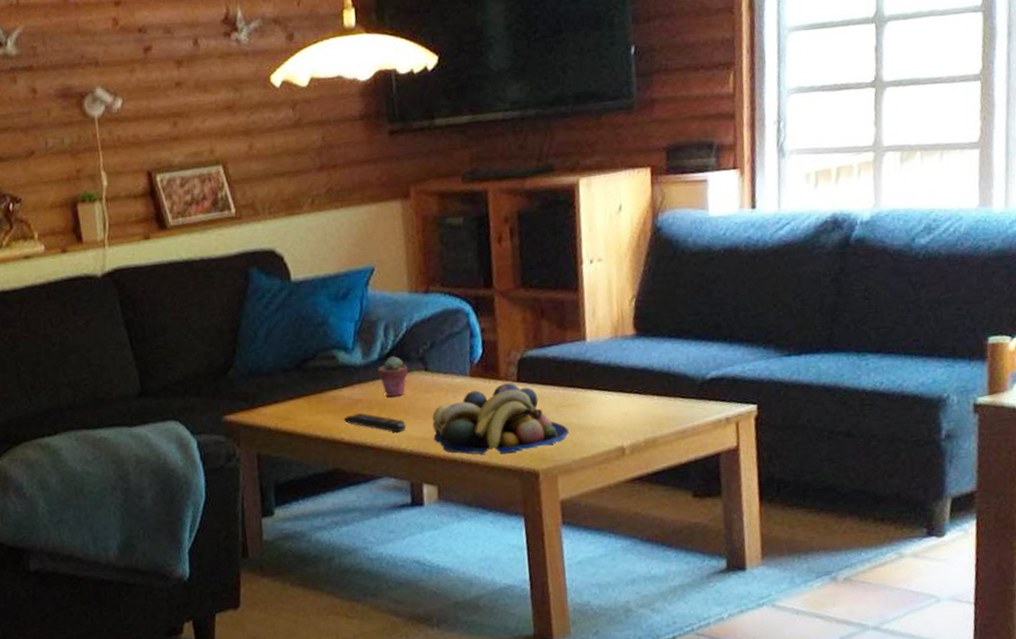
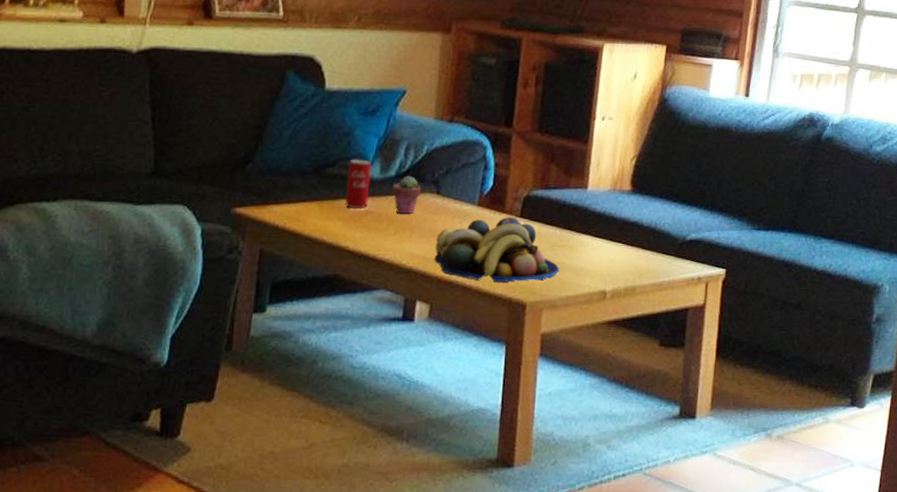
beverage can: none [328,346,356,399] -> present [345,159,371,208]
remote control: present [344,413,406,433] -> none [352,225,411,248]

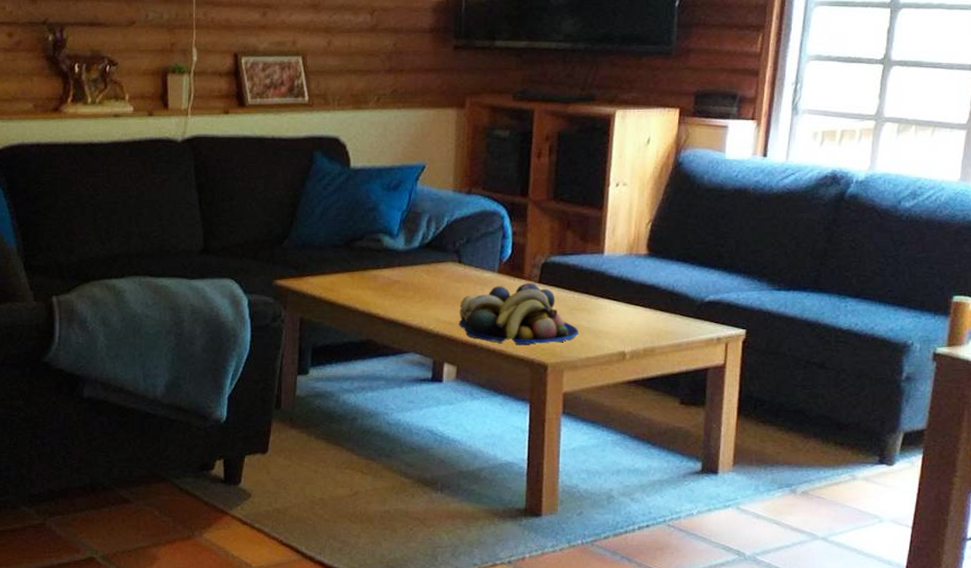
beverage can: present [345,159,371,208] -> none [374,232,396,278]
potted succulent: present [391,175,422,215] -> none [416,246,444,283]

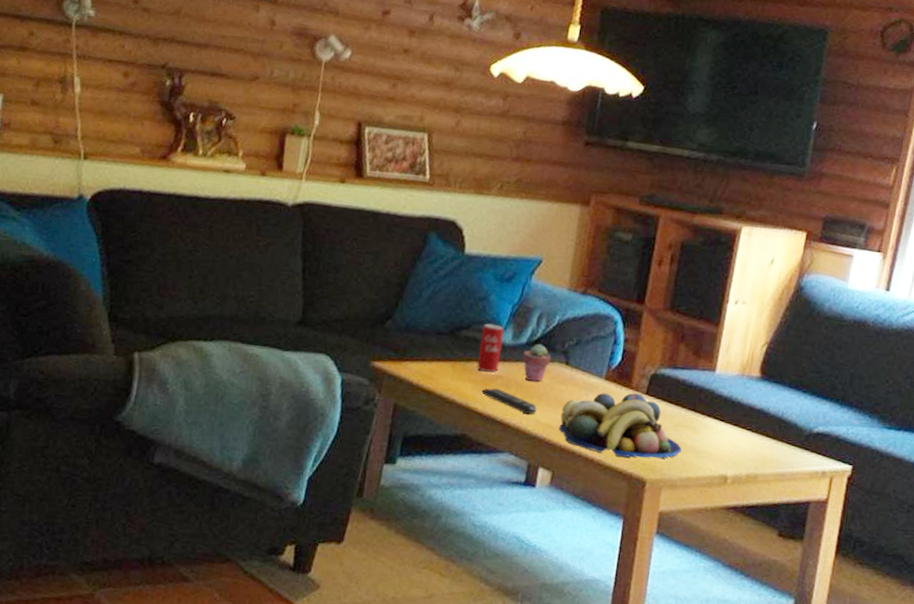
beverage can: none [374,232,396,278] -> present [477,323,504,373]
remote control: none [381,293,436,315] -> present [481,388,537,415]
potted succulent: none [416,246,444,283] -> present [522,343,551,382]

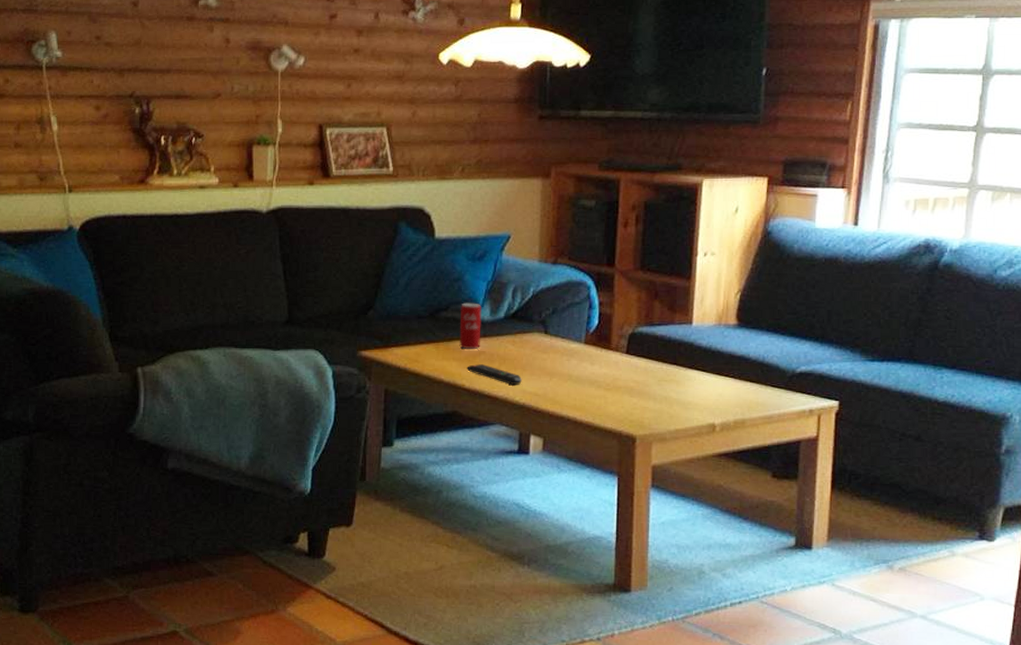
potted succulent: present [522,343,551,382] -> none [501,316,530,354]
fruit bowl: present [559,393,682,458] -> none [545,354,668,416]

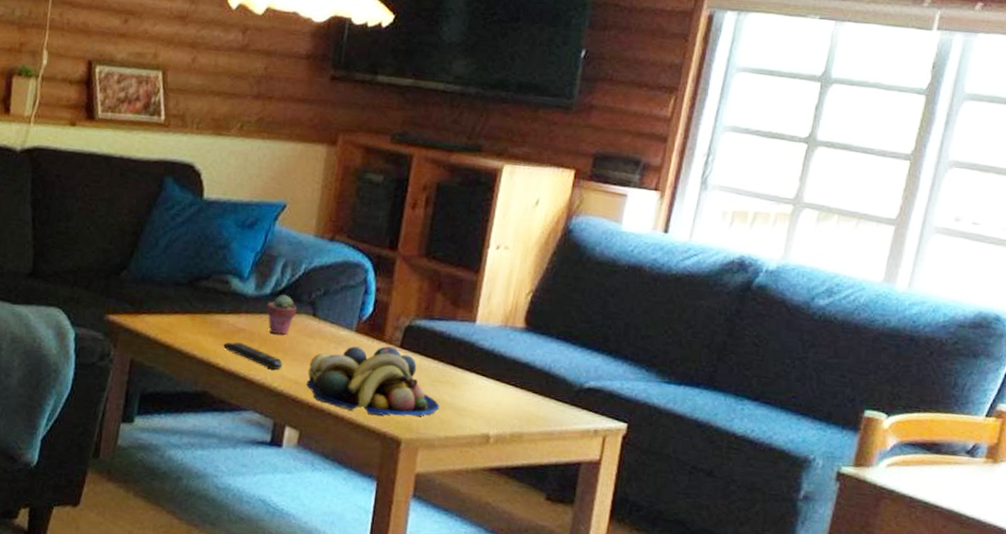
beverage can: present [459,302,482,349] -> none [217,273,247,325]
potted succulent: none [501,316,530,354] -> present [266,294,297,335]
fruit bowl: none [545,354,668,416] -> present [306,346,440,416]

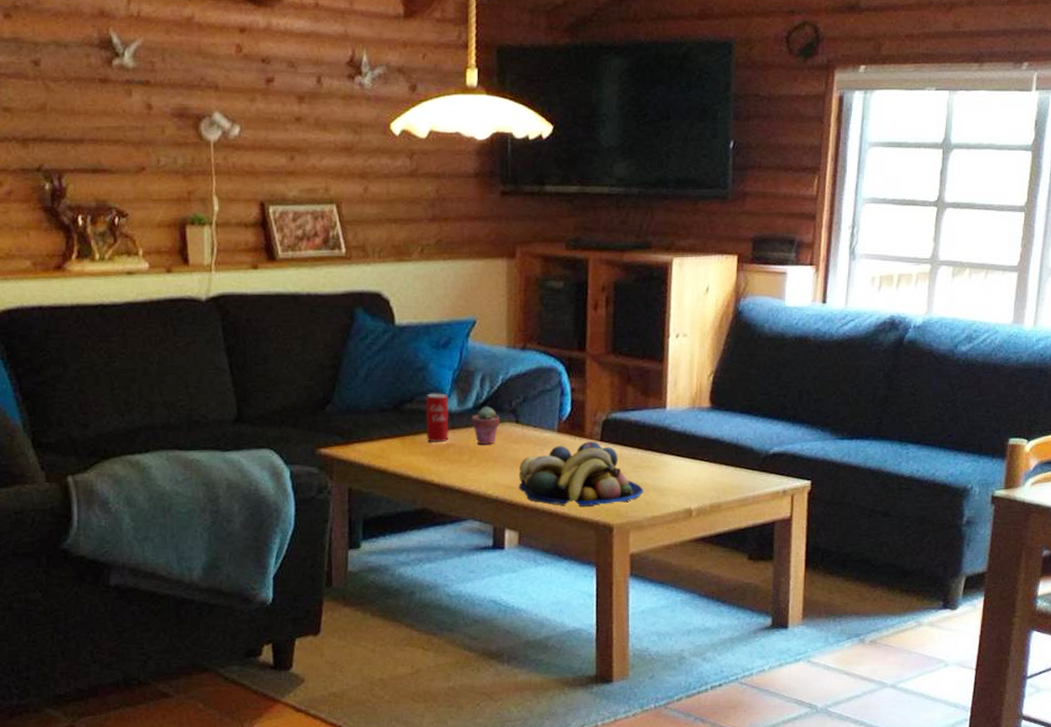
beverage can: none [217,273,247,325] -> present [425,393,449,442]
remote control: present [223,342,283,370] -> none [435,458,494,479]

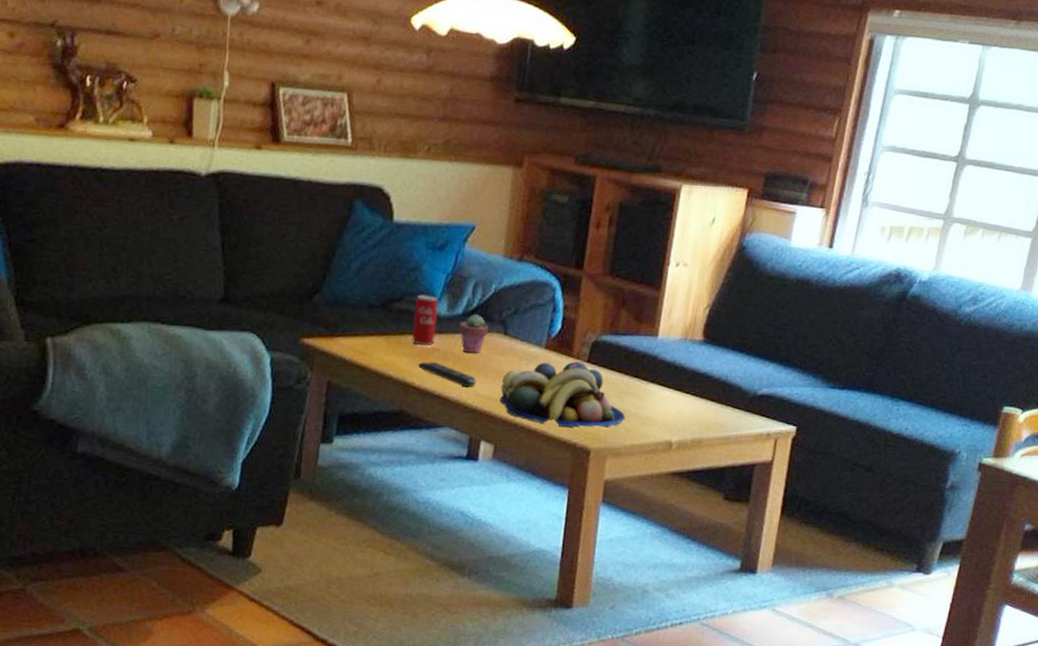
remote control: none [435,458,494,479] -> present [418,362,476,388]

